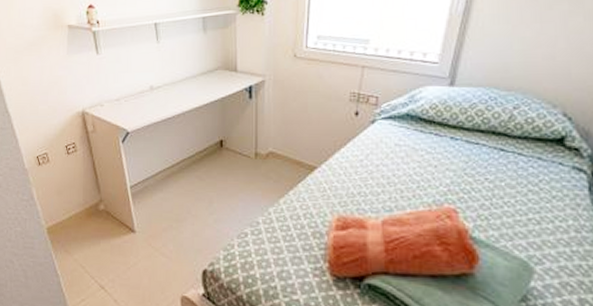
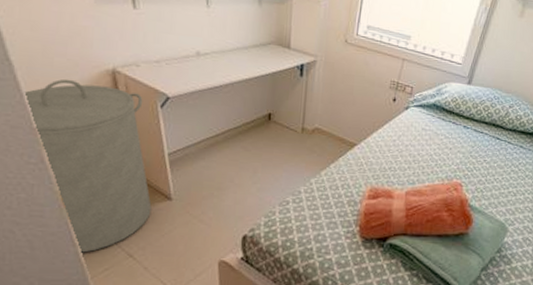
laundry hamper: none [18,123,118,283] -> present [24,79,152,253]

